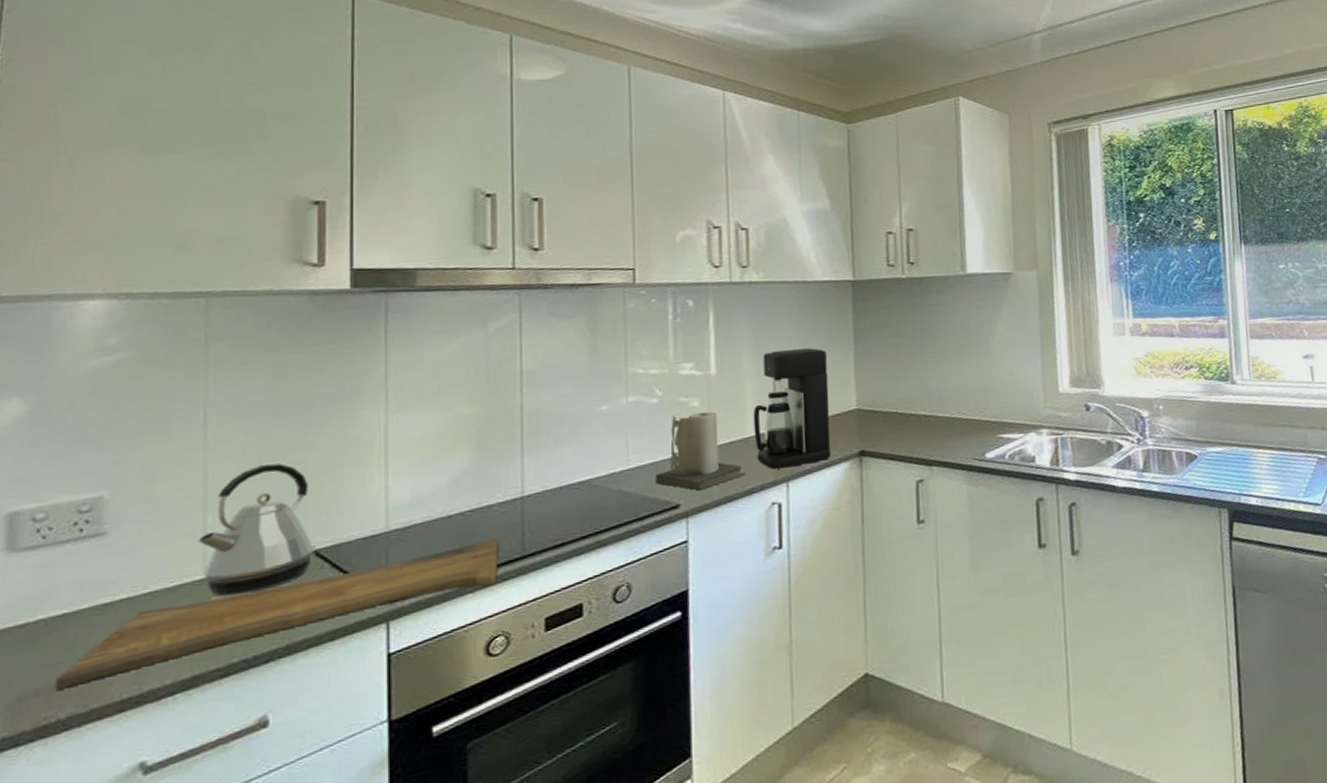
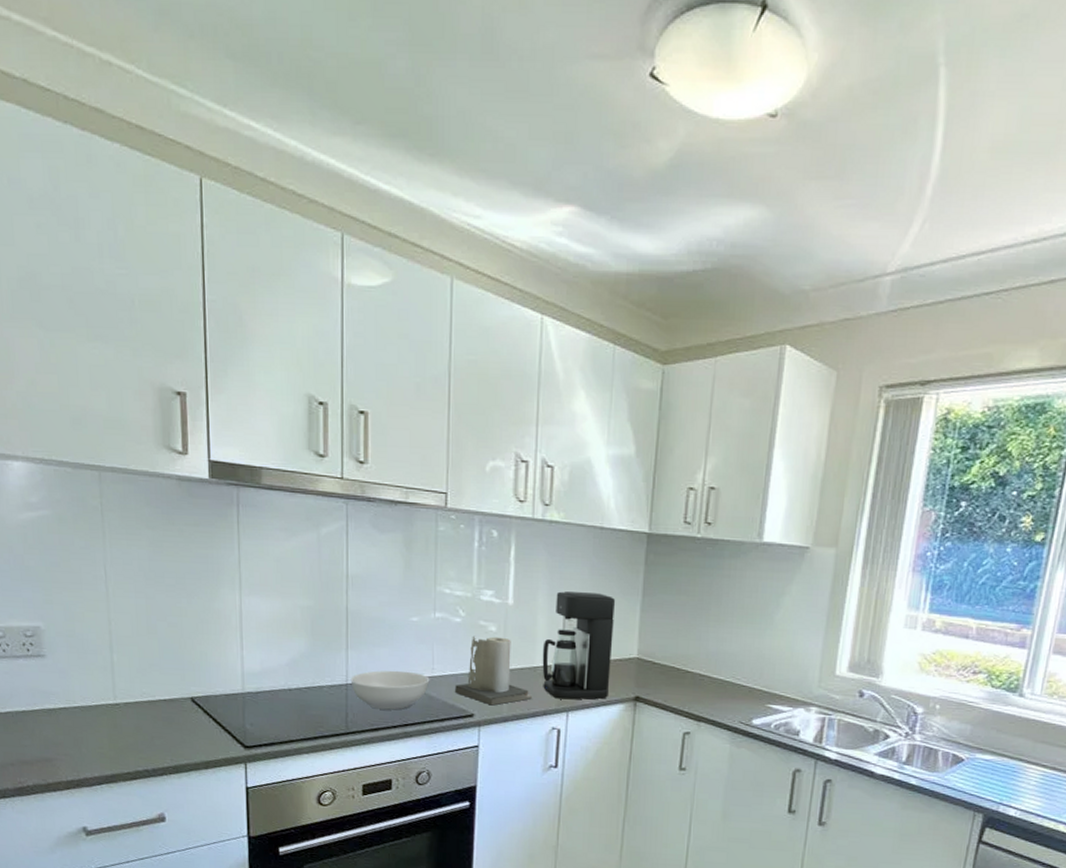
cutting board: present [55,538,499,690] -> none [23,714,328,765]
kettle: present [197,463,315,596] -> none [107,621,191,721]
bowl: none [527,468,625,521] -> present [350,670,430,710]

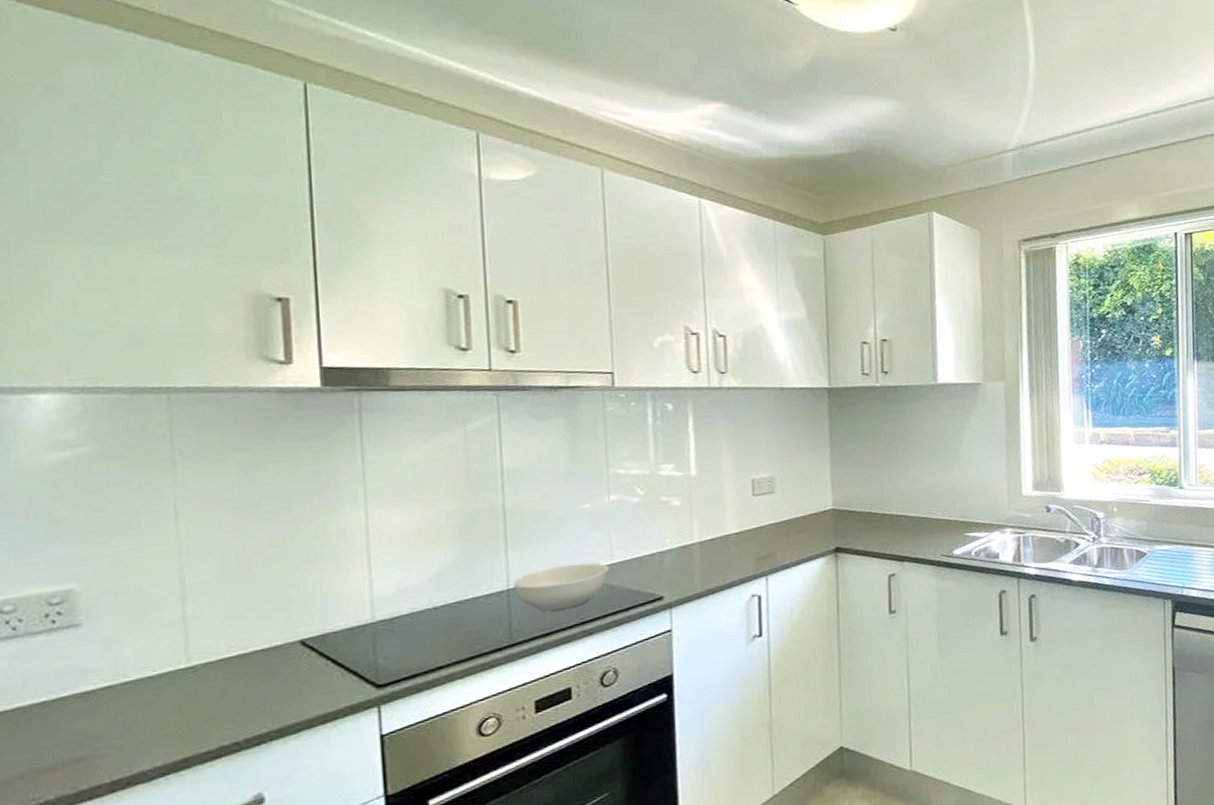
paper towel roll: present [455,635,532,706] -> none [639,510,726,584]
coffee maker: present [542,591,615,700] -> none [732,451,808,564]

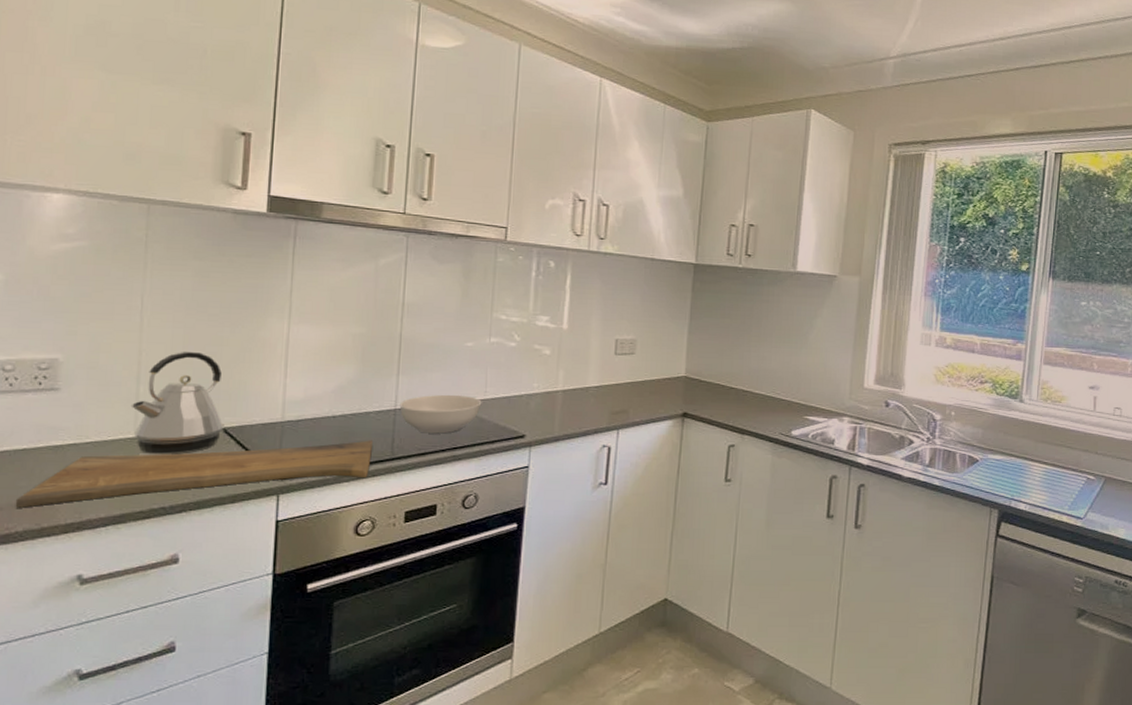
cutting board: none [40,628,487,773] -> present [15,440,372,508]
kettle: none [177,558,301,683] -> present [130,351,224,454]

